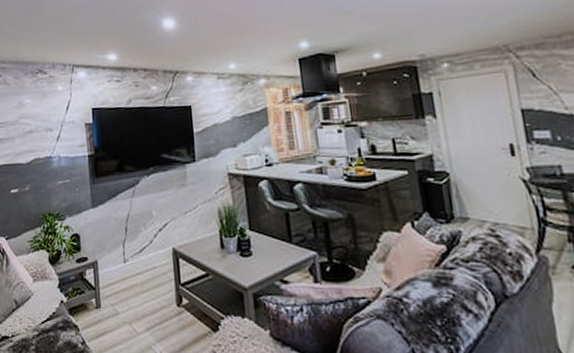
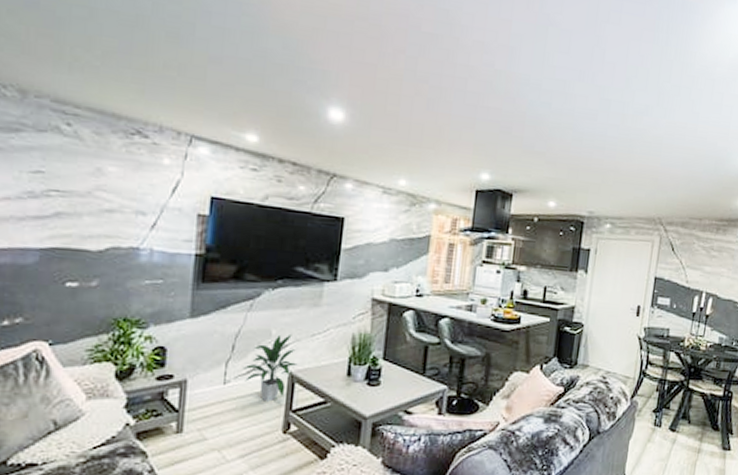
indoor plant: none [136,214,178,277] -> present [242,334,298,402]

